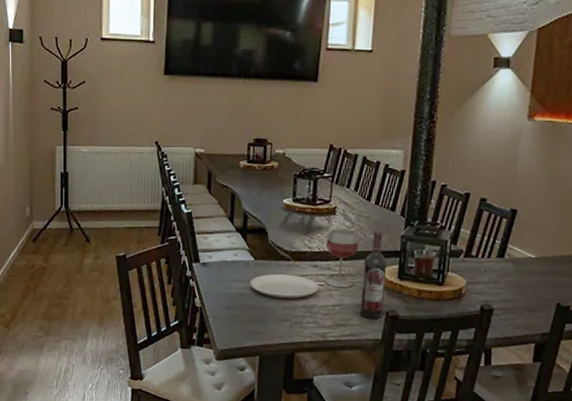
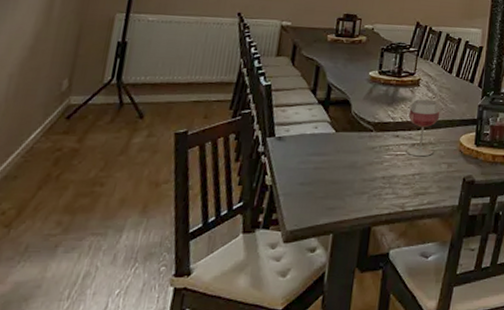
plate: present [249,274,319,299] -> none [328,145,400,171]
wine bottle: present [359,230,387,319] -> none [438,101,466,186]

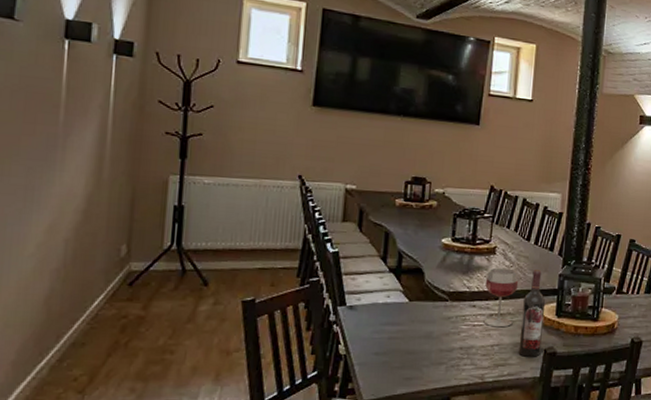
wine bottle: none [438,101,466,186] -> present [518,270,546,357]

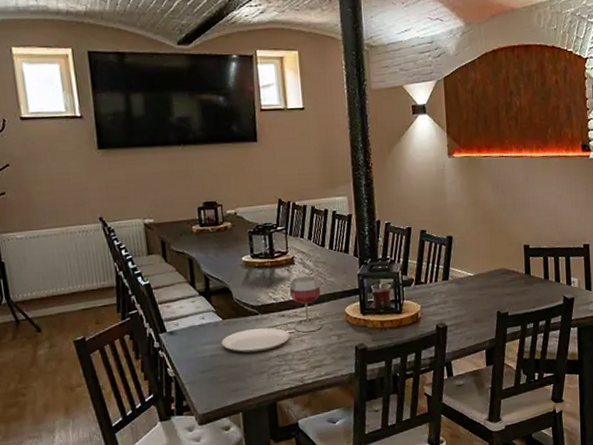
plate: none [403,315,478,341] -> present [221,327,290,353]
wine bottle: present [518,270,546,357] -> none [328,273,352,356]

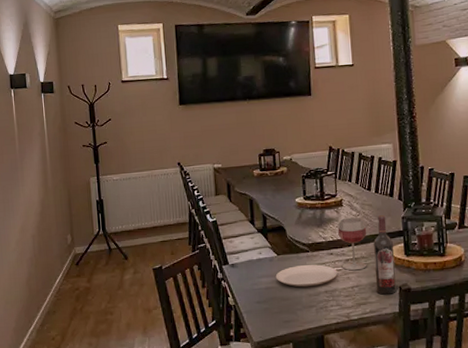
wine bottle: none [328,273,352,356] -> present [374,215,396,295]

